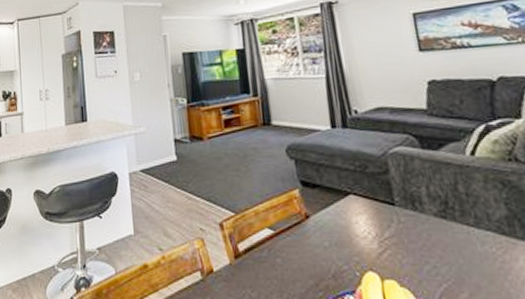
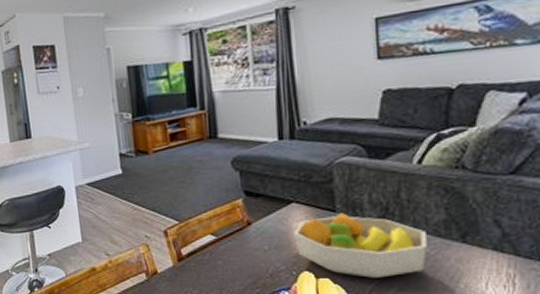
fruit bowl: none [354,206,494,281] -> present [294,213,427,278]

